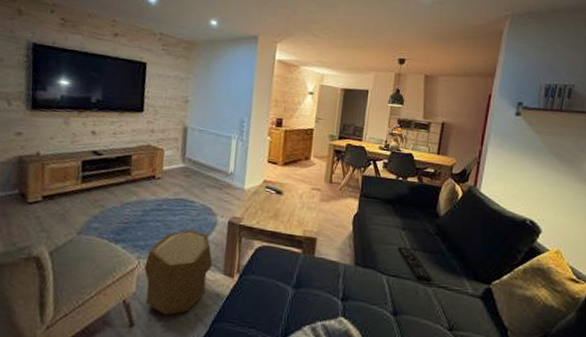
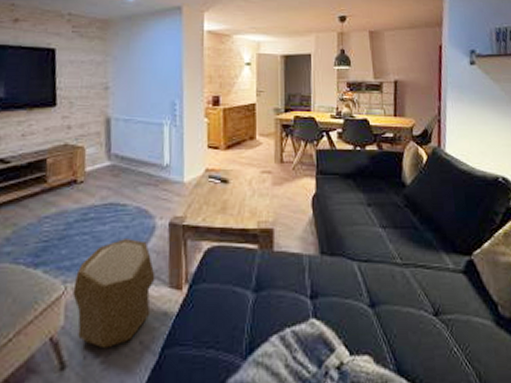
remote control: present [397,246,432,282] -> none [365,225,408,262]

